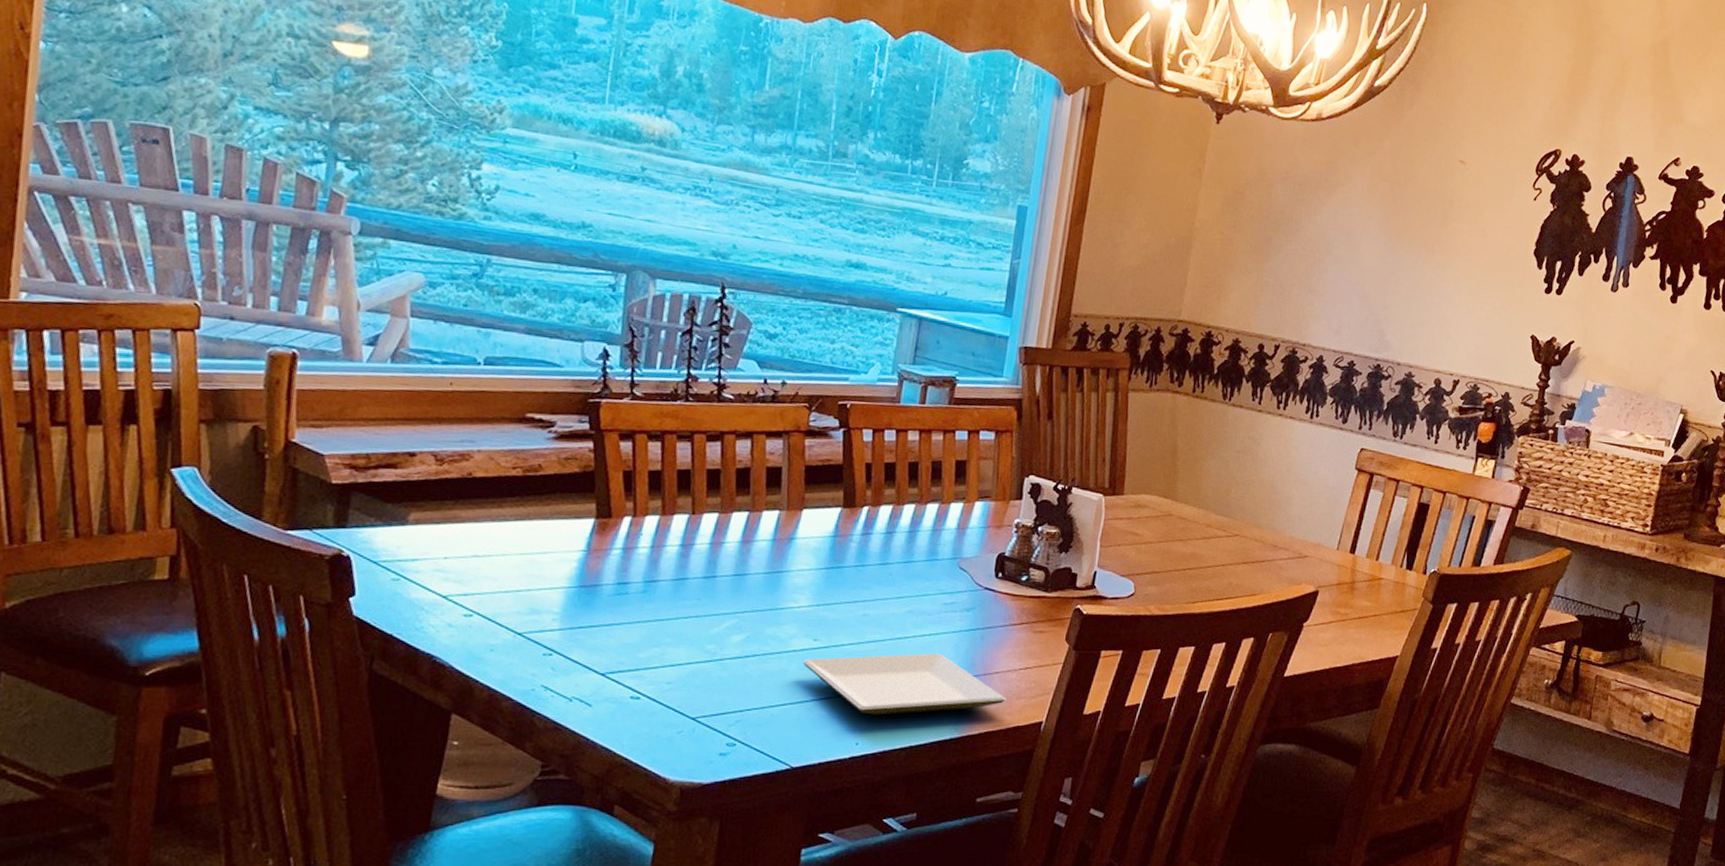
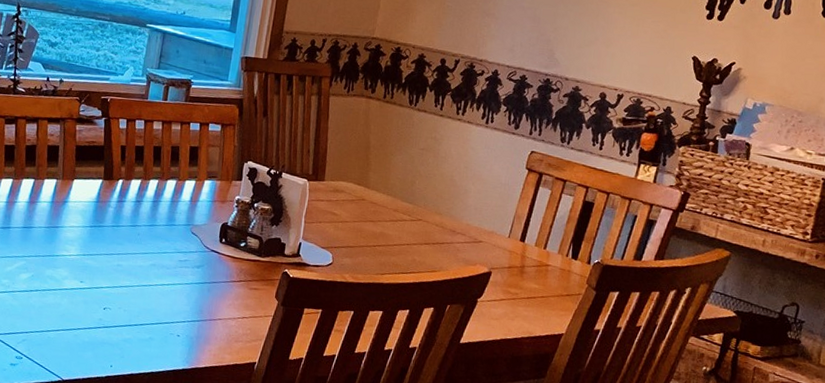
plate: present [802,653,1006,715] -> none [72,296,227,347]

